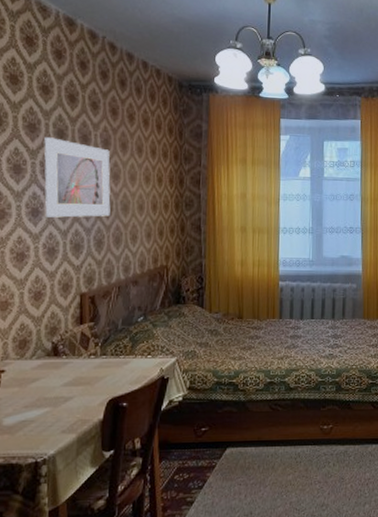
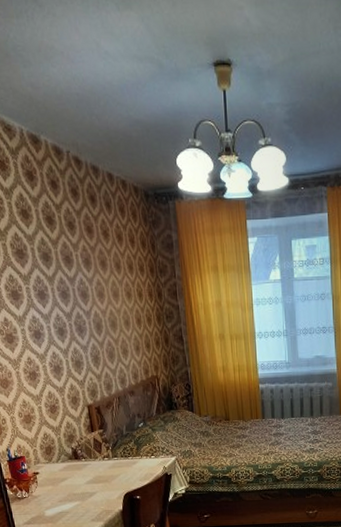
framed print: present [44,137,111,218] -> none [32,261,101,338]

